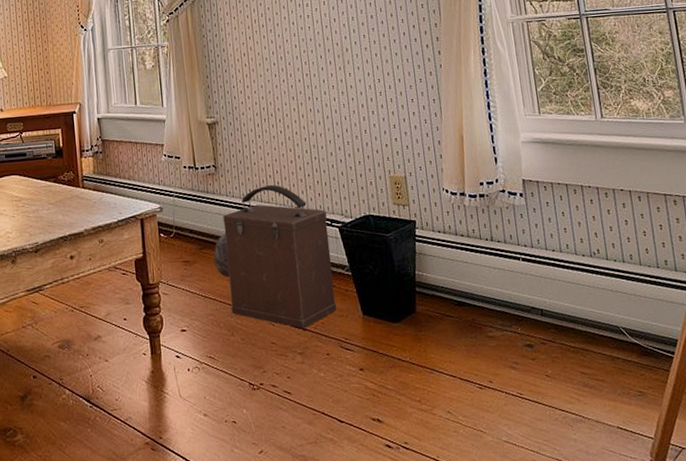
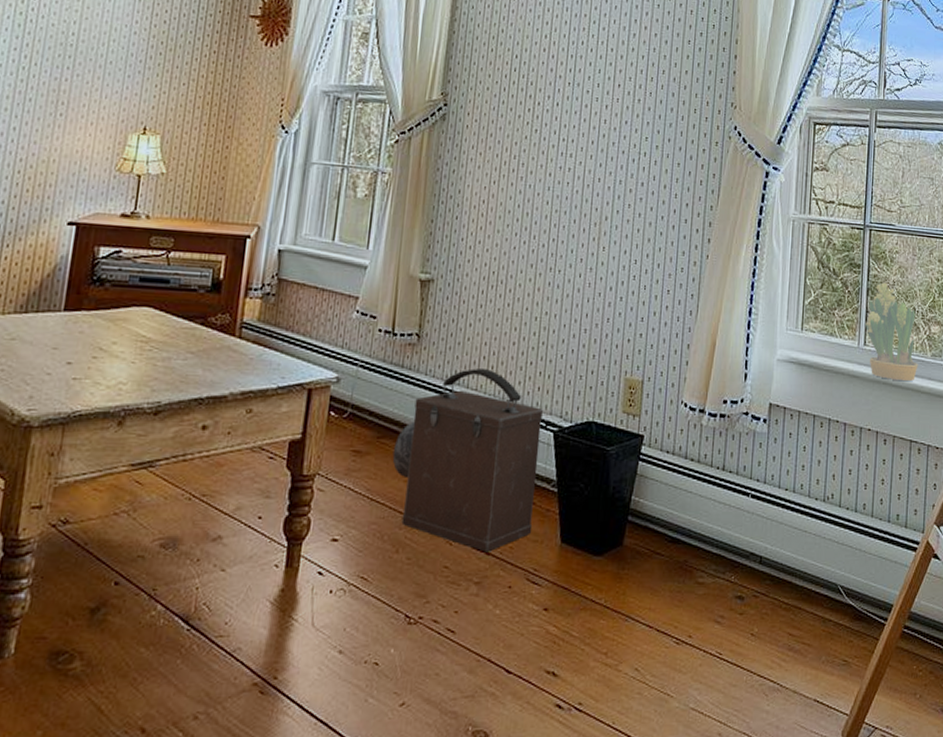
potted flower: none [598,60,659,144] -> present [865,282,918,382]

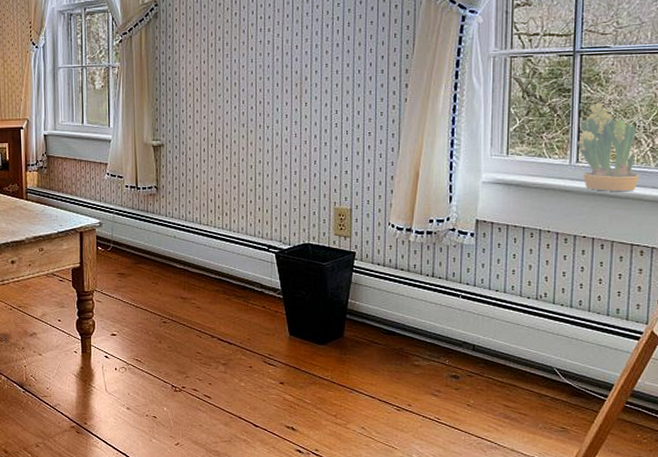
suitcase: present [392,367,544,553] -> none [148,208,265,343]

